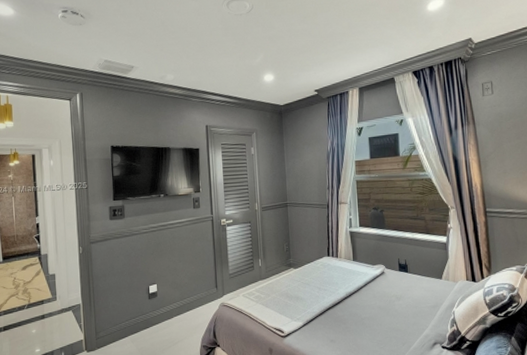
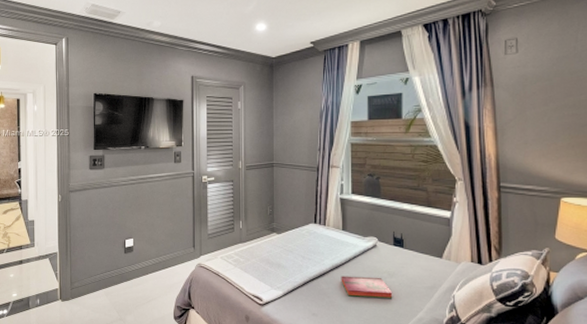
hardback book: none [354,301,402,321] -> present [341,276,393,298]

